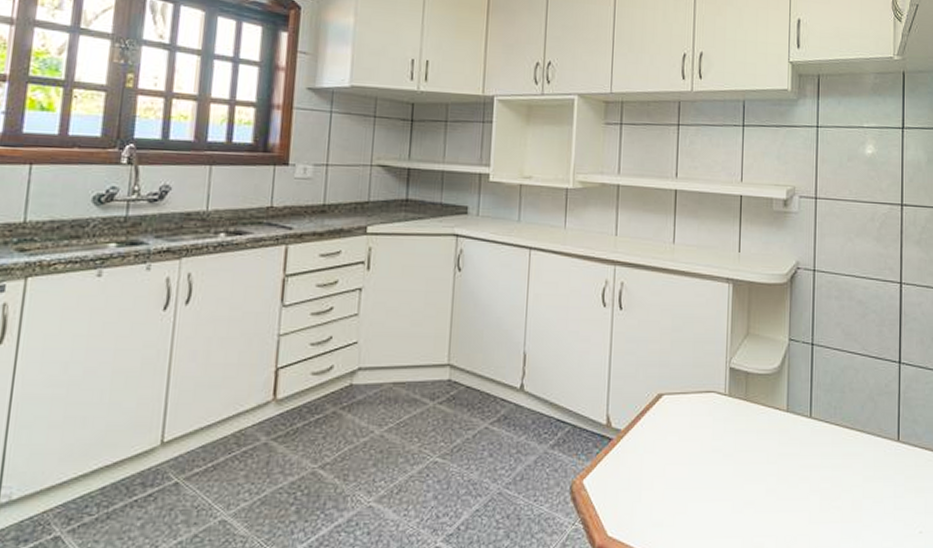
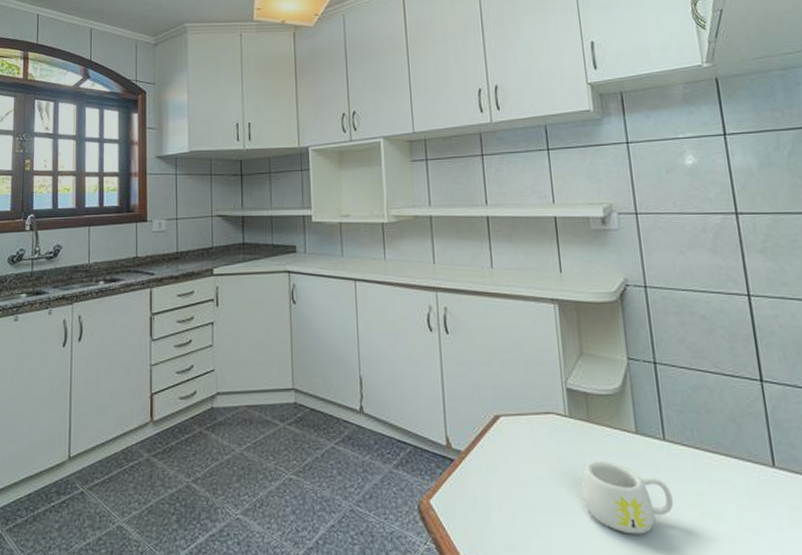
mug: none [730,438,811,507] -> present [581,461,674,535]

